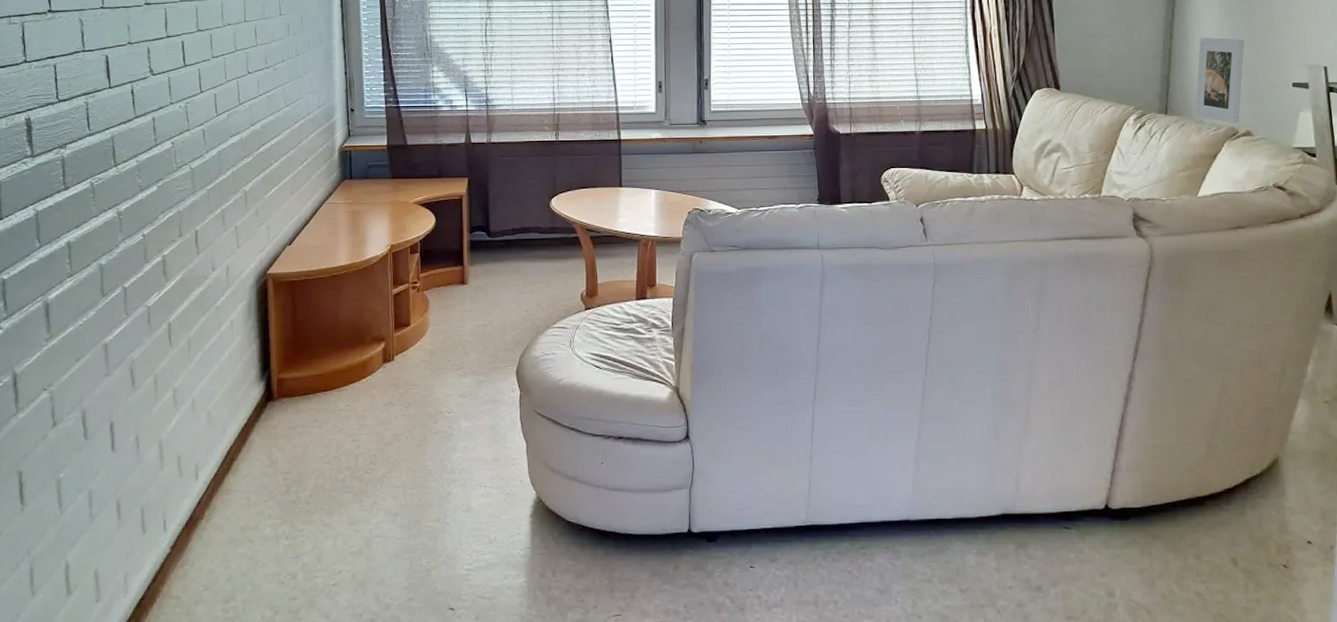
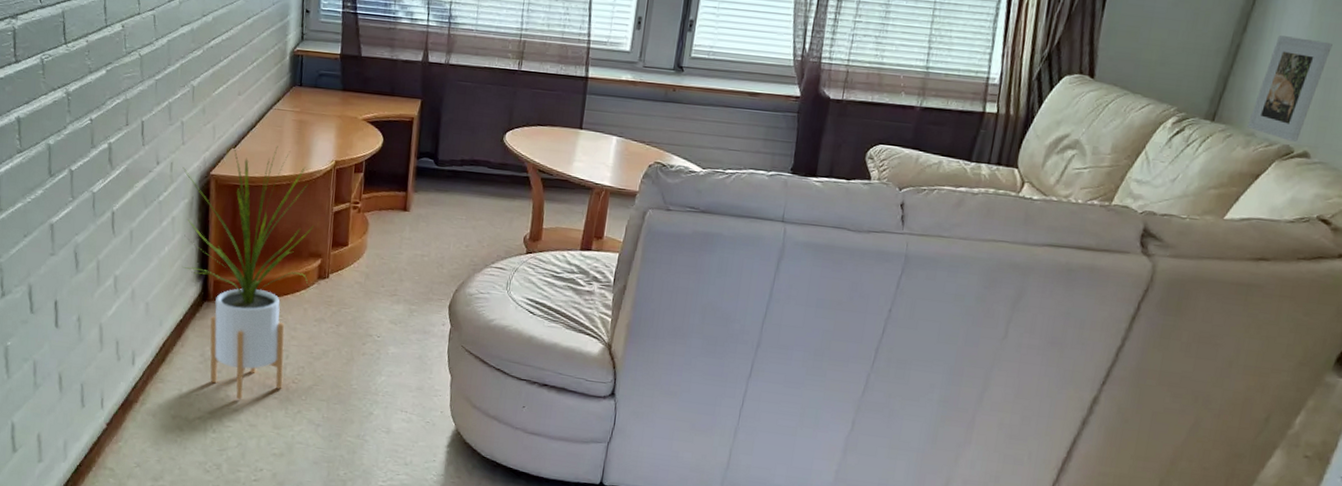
house plant: none [239,238,374,500] -> present [182,143,313,400]

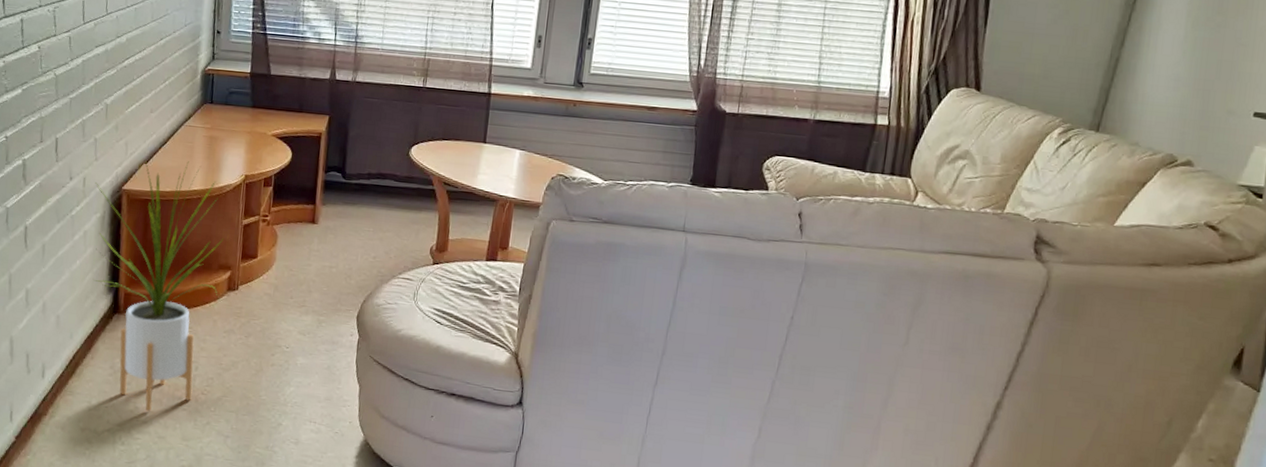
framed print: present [1247,36,1333,142] -> none [1131,50,1208,151]

